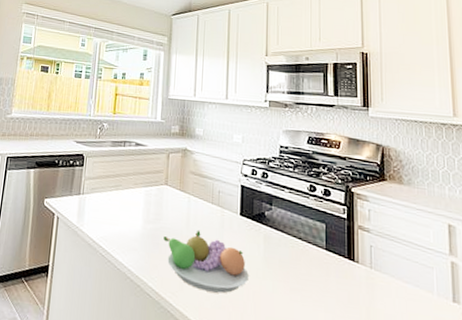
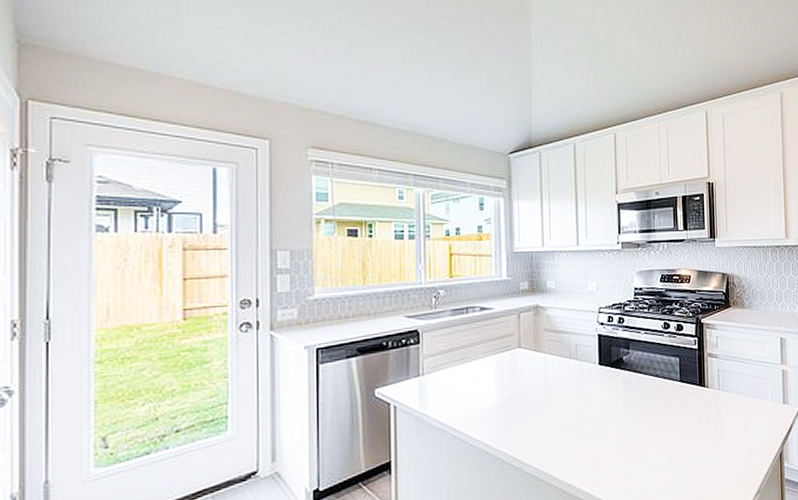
fruit bowl: present [163,229,249,294] -> none [521,388,611,447]

